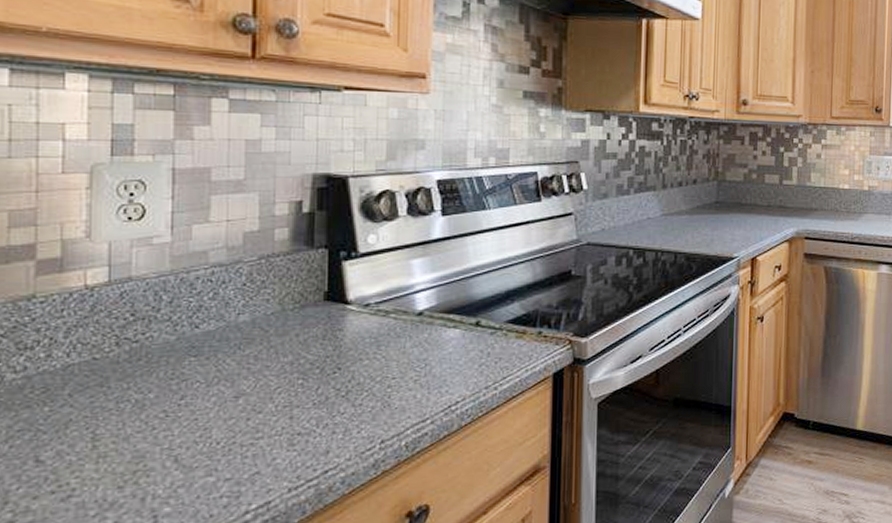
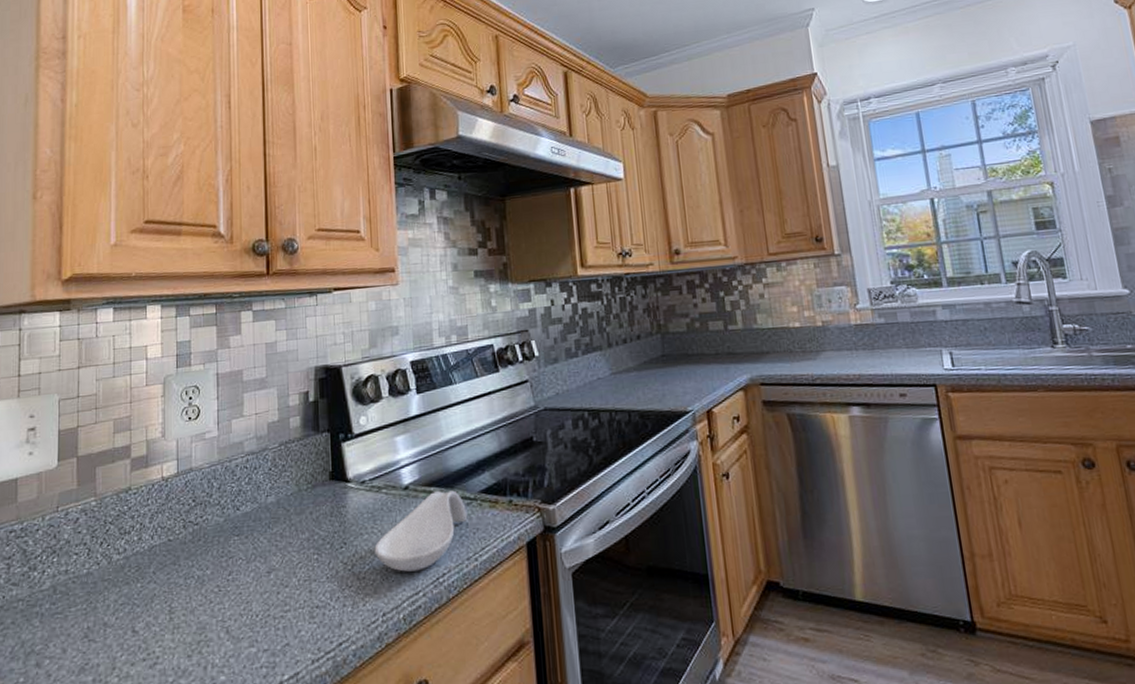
spoon rest: none [376,319,490,399] -> present [374,490,468,572]

